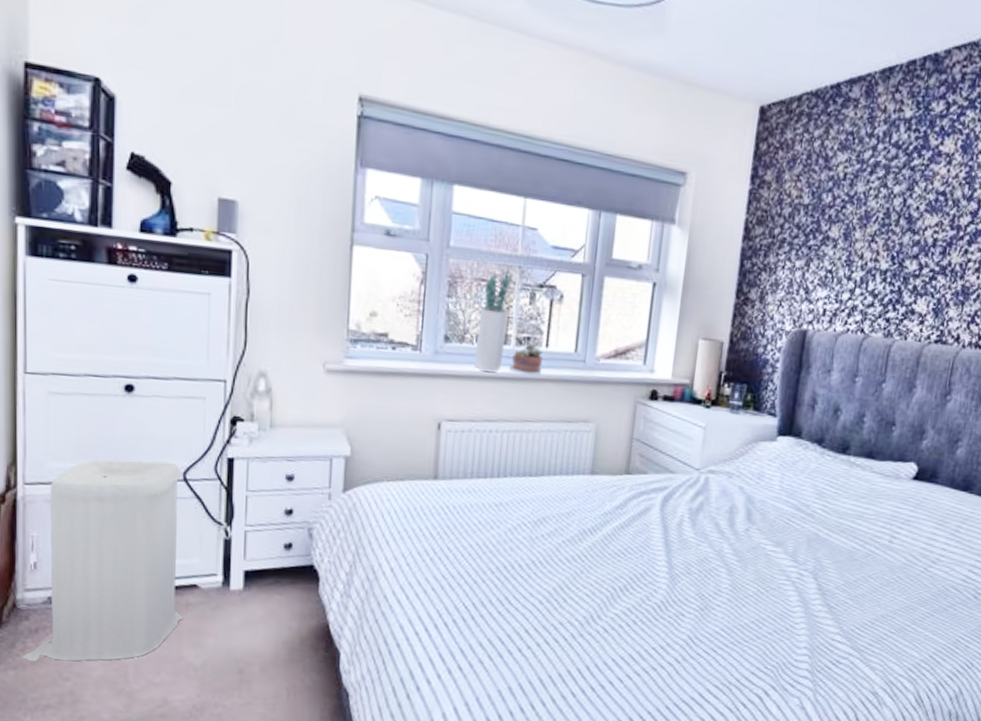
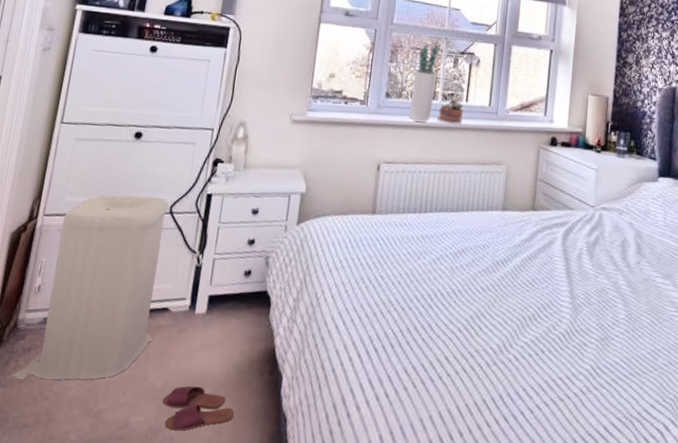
slippers: none [204,663,288,708] -> present [163,385,234,431]

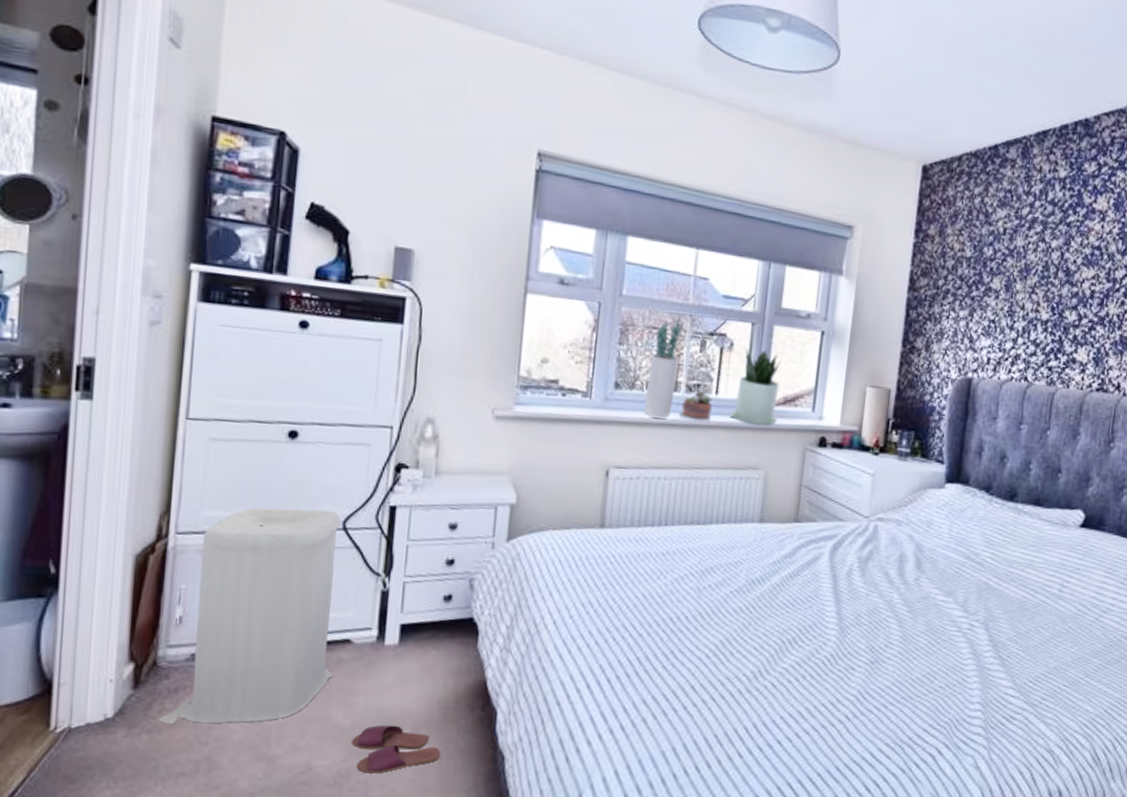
planter: none [477,65,518,129] -> present [729,349,781,427]

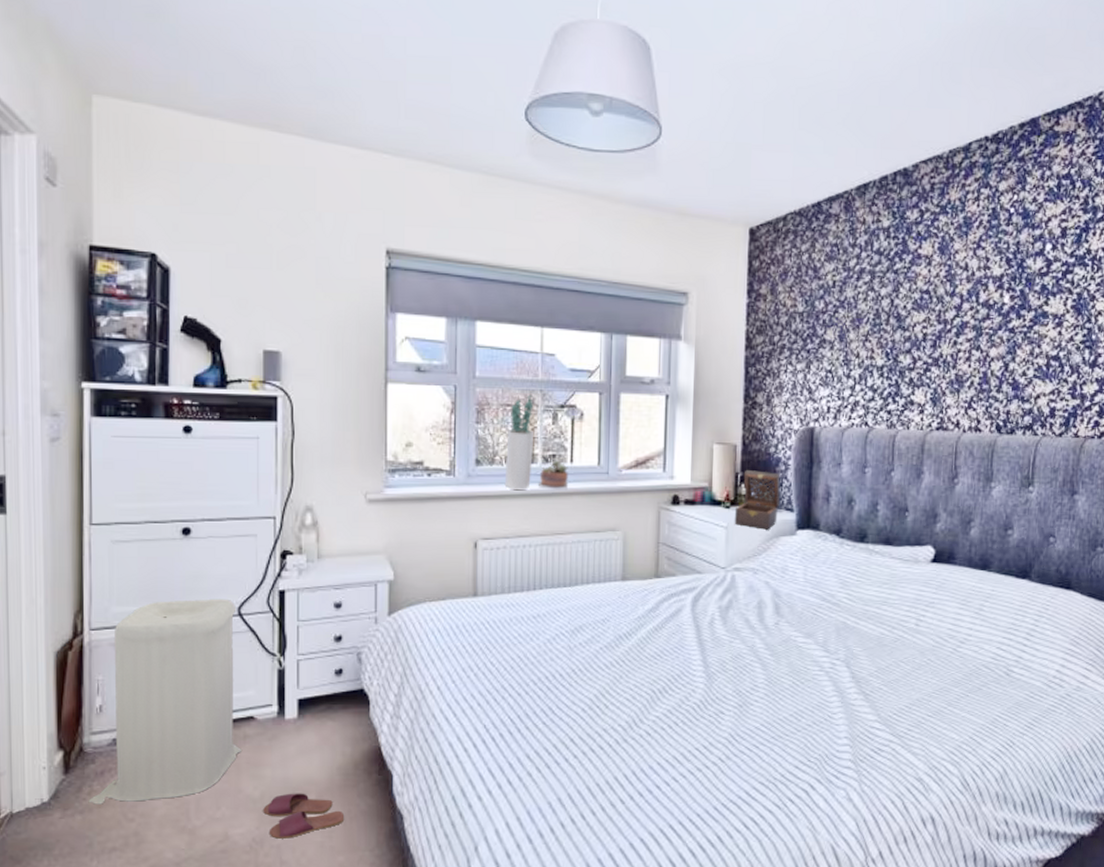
planter: present [729,349,781,427] -> none [585,416,631,490]
jewelry box: none [881,416,933,481] -> present [734,469,780,530]

